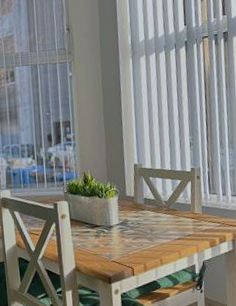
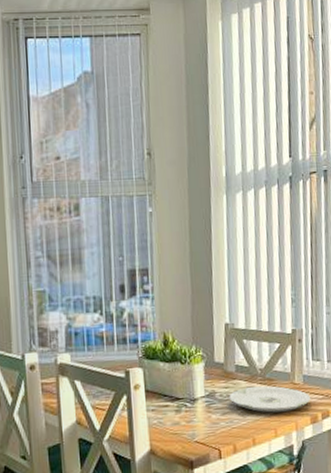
plate: none [139,215,210,238] -> present [229,386,311,413]

